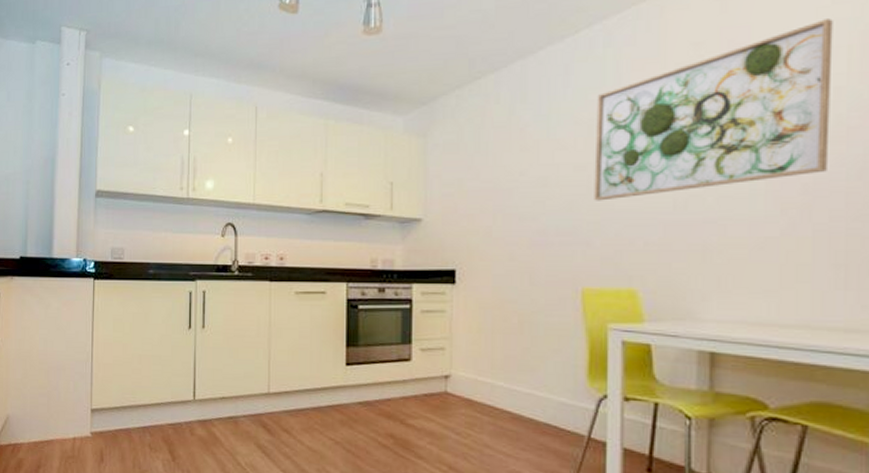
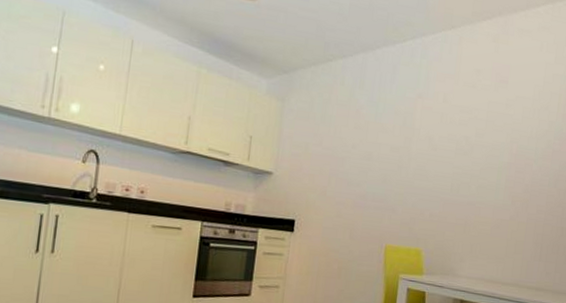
wall art: present [594,18,833,201] -> none [401,72,554,179]

